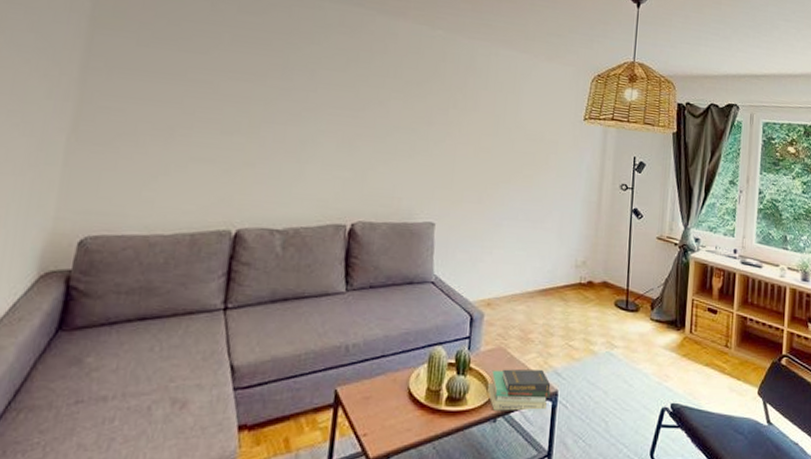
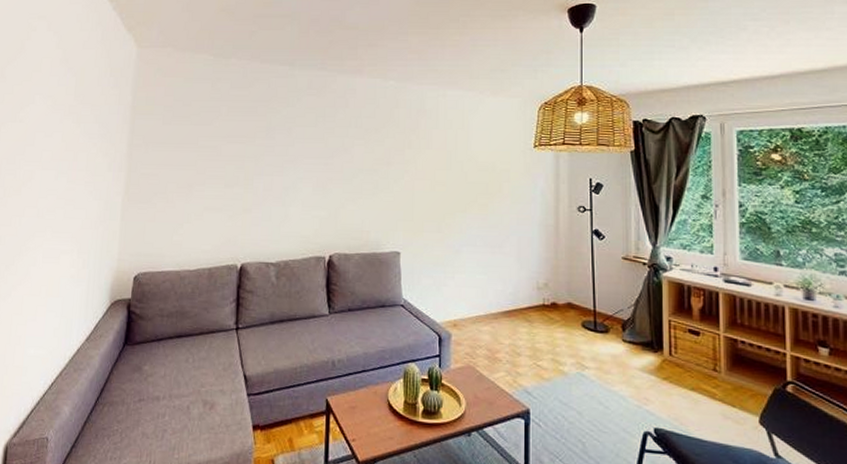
books: present [486,369,551,411] -> none [459,386,522,427]

